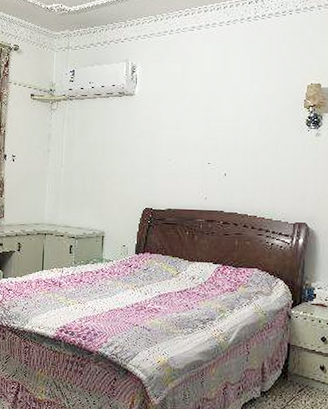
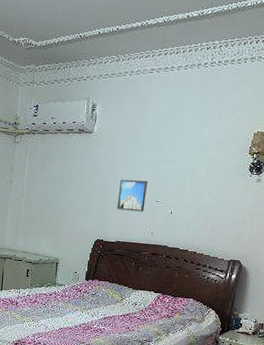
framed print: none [165,141,196,176] -> present [116,179,147,212]

